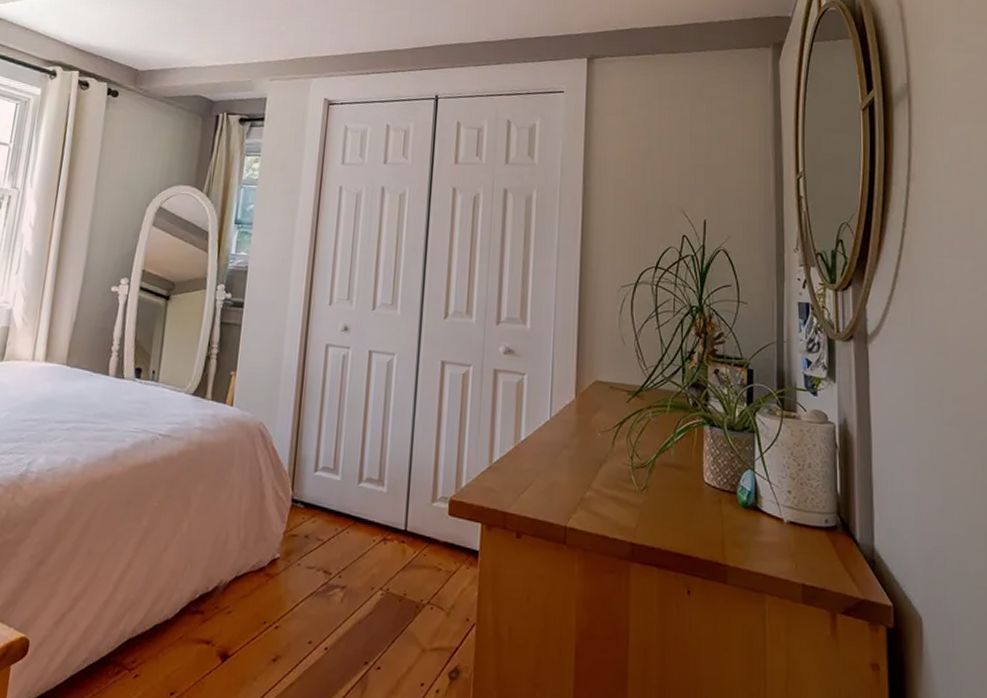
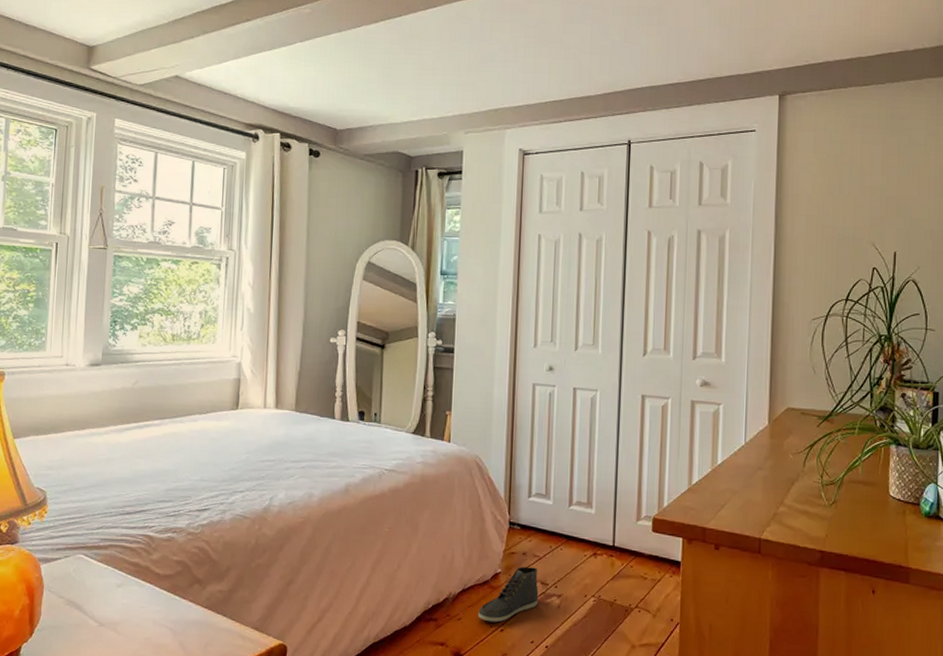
sneaker: none [251,551,321,618] -> present [478,566,539,623]

